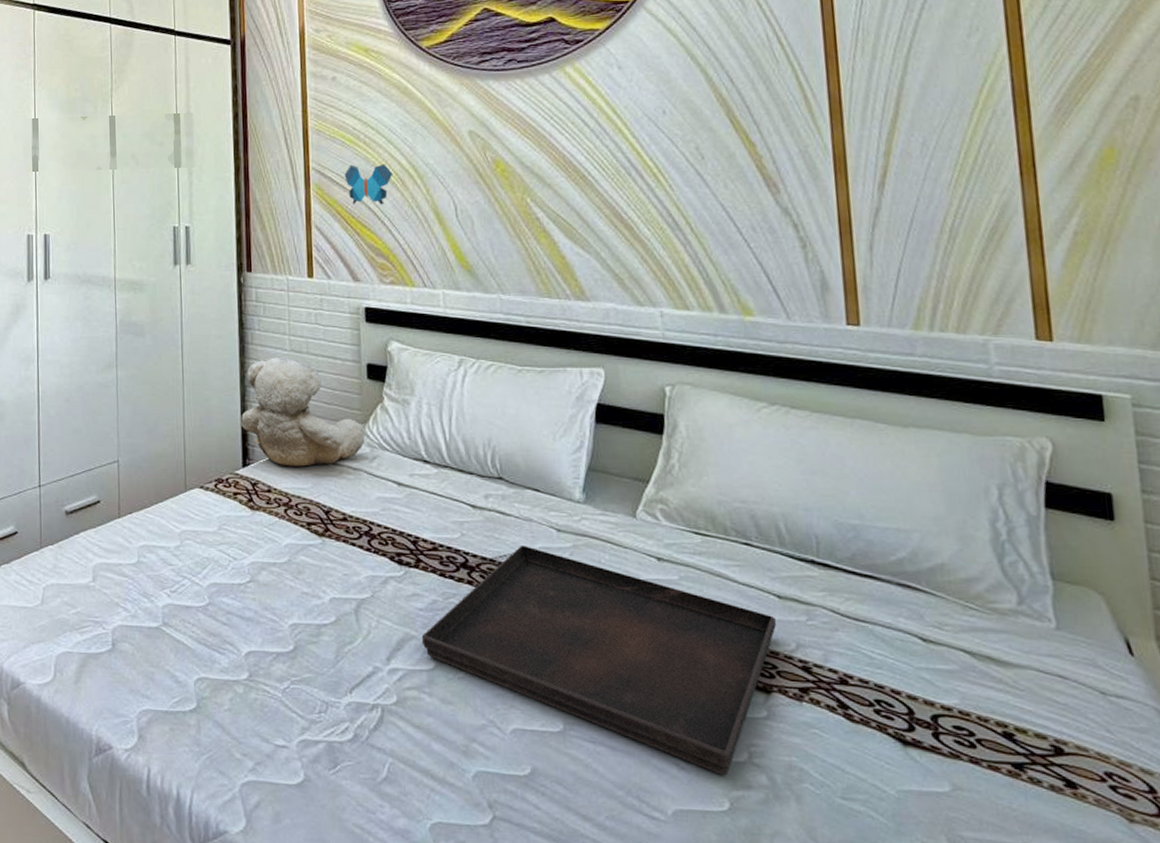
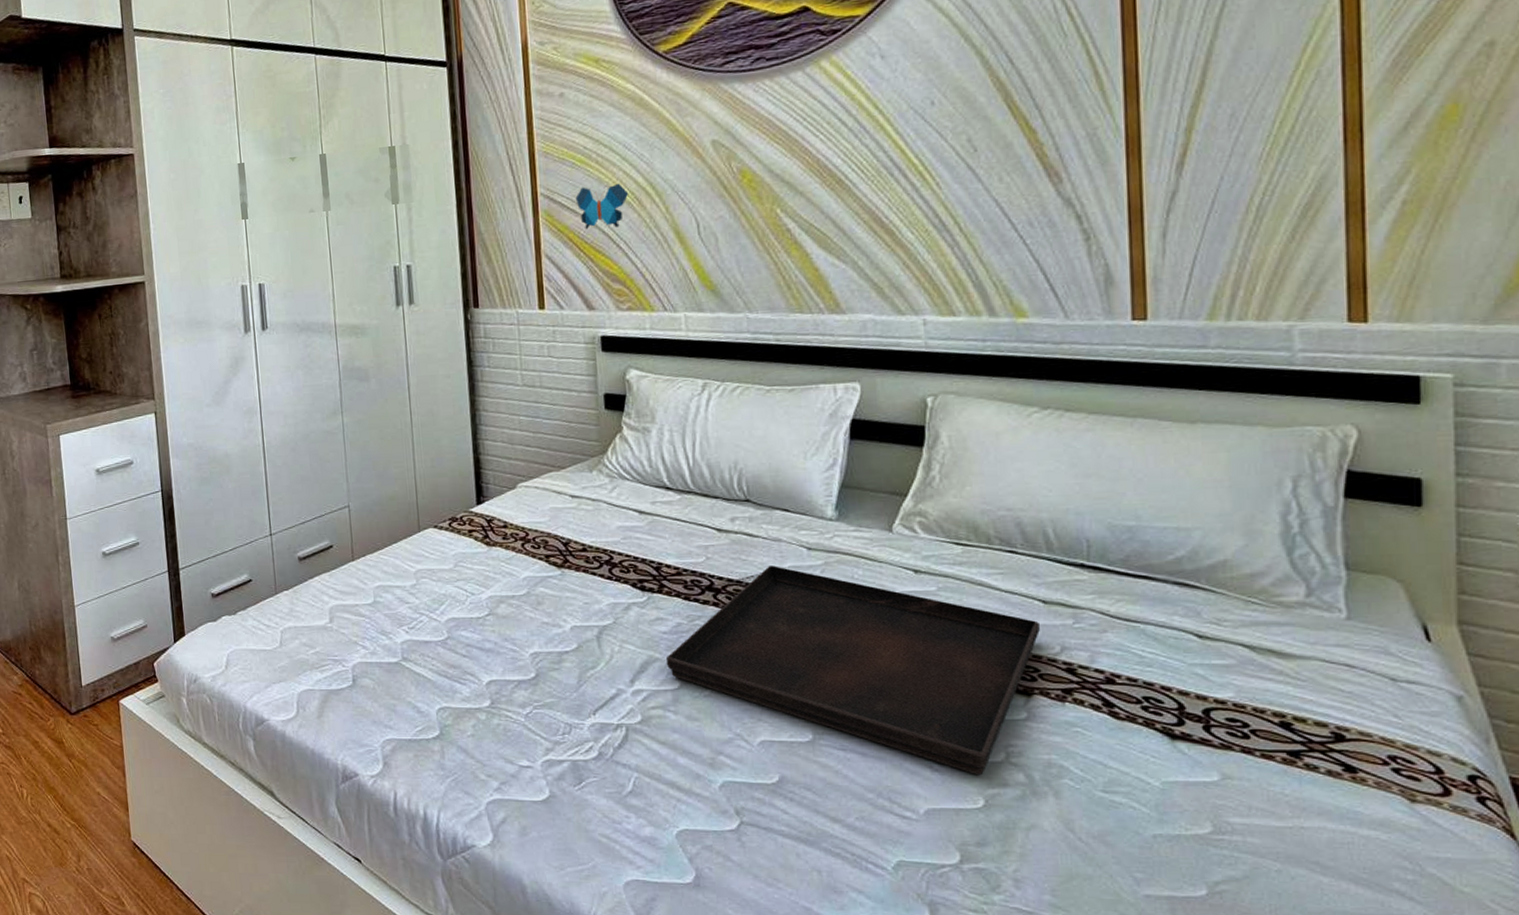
teddy bear: present [241,356,365,467] -> none [473,392,604,501]

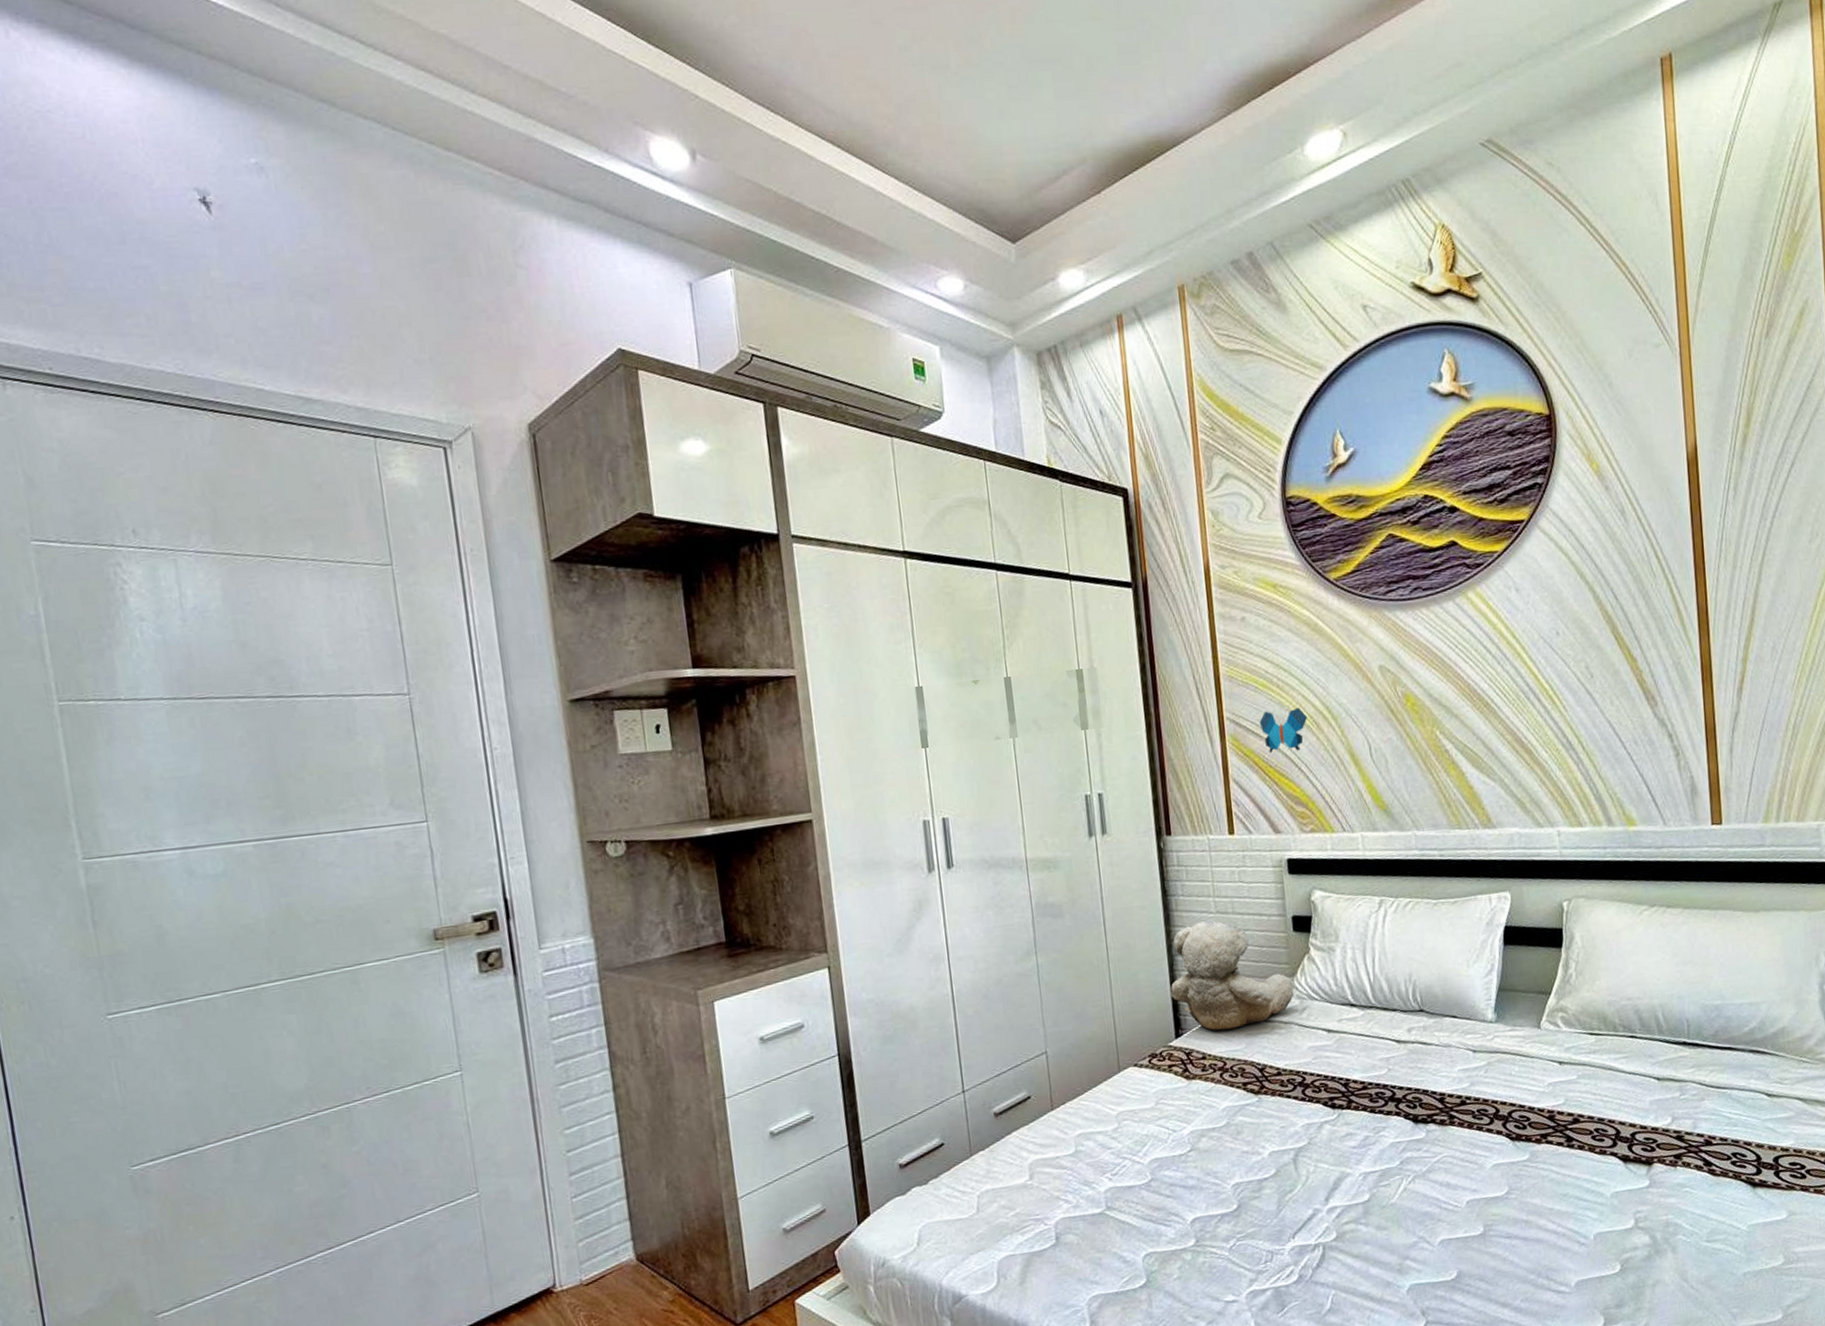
teddy bear: none [473,392,604,501] -> present [1170,919,1294,1031]
serving tray: present [665,566,1040,776] -> none [1356,1070,1656,1244]

